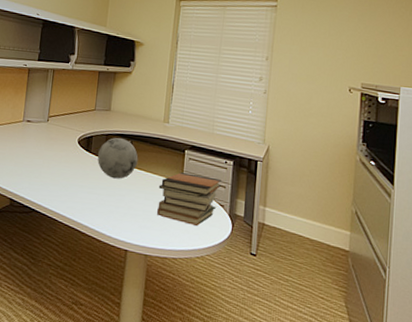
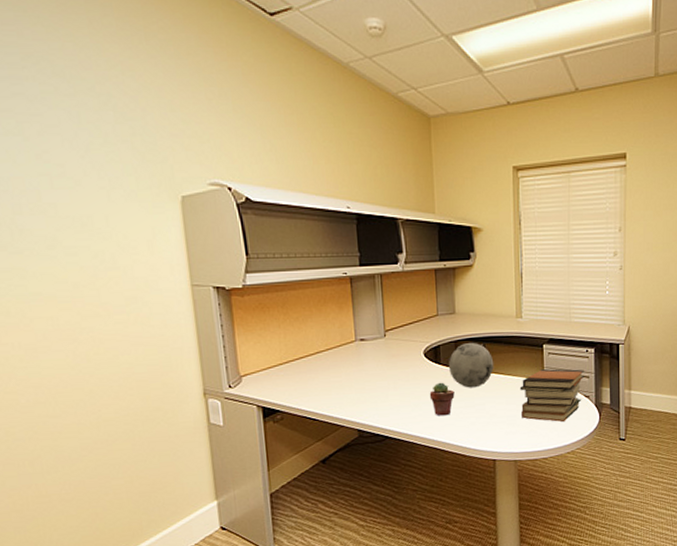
potted succulent: none [76,168,99,200] -> present [429,382,455,416]

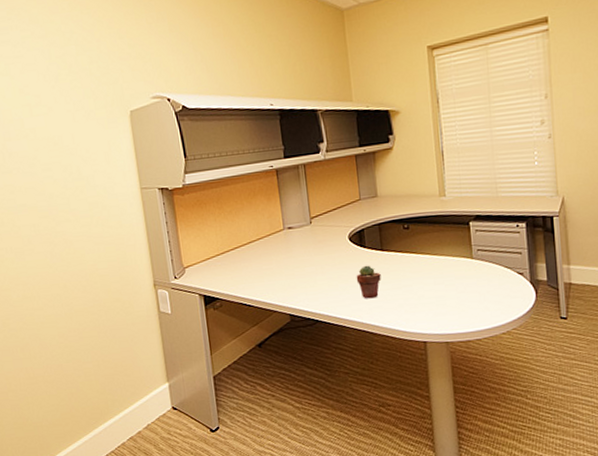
decorative orb: present [448,343,494,388] -> none [373,224,420,270]
book stack: present [519,369,584,422] -> none [447,245,516,301]

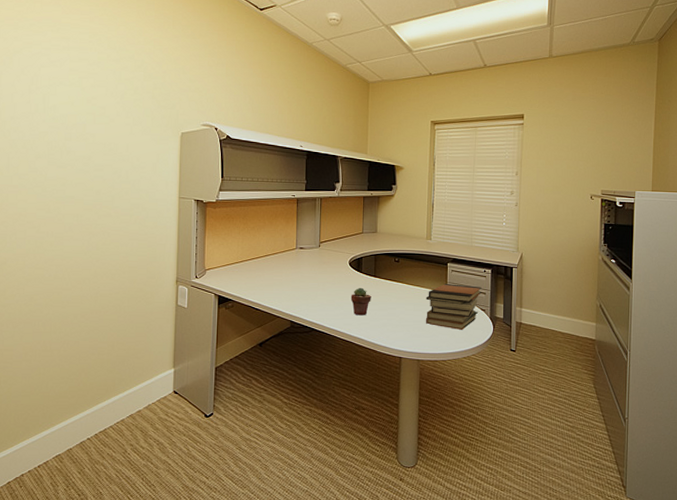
book stack: none [447,245,516,301] -> present [426,284,482,330]

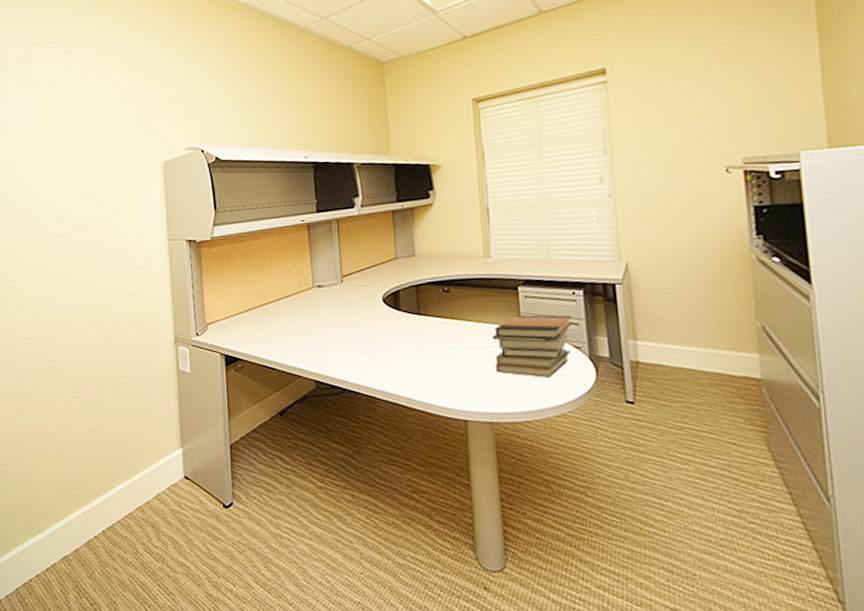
potted succulent: present [350,287,371,316] -> none [389,330,417,368]

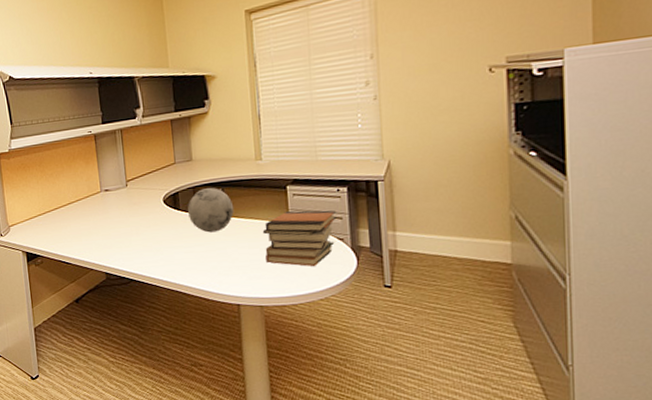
decorative orb: none [409,287,461,337] -> present [187,188,234,233]

